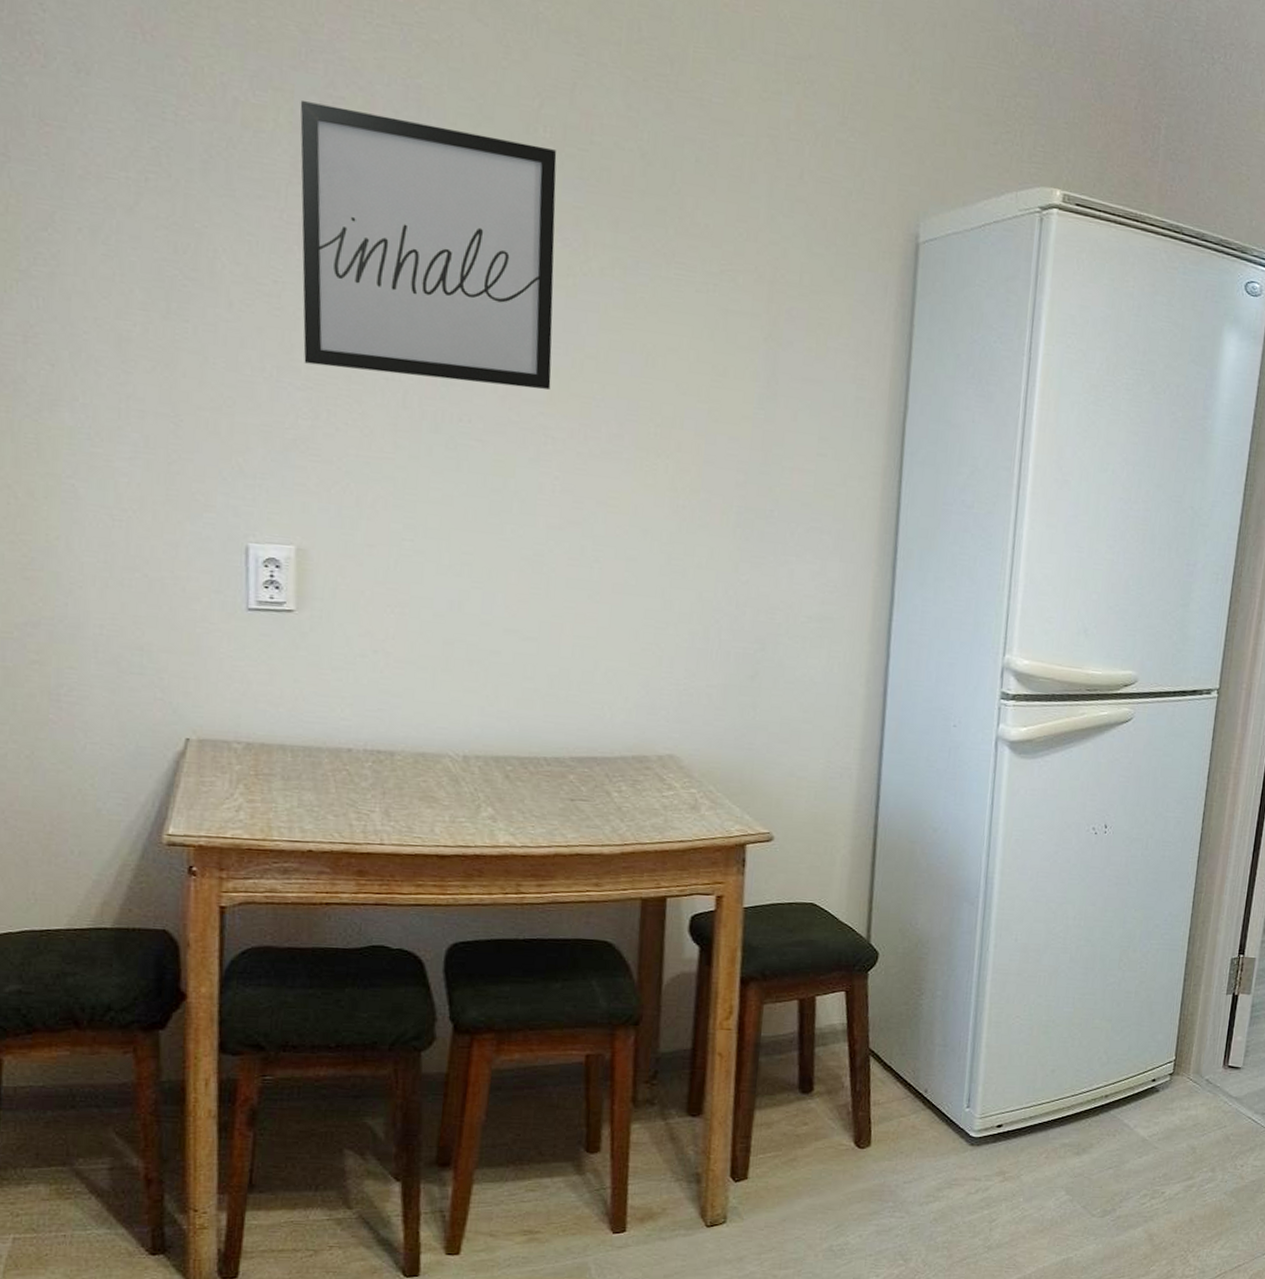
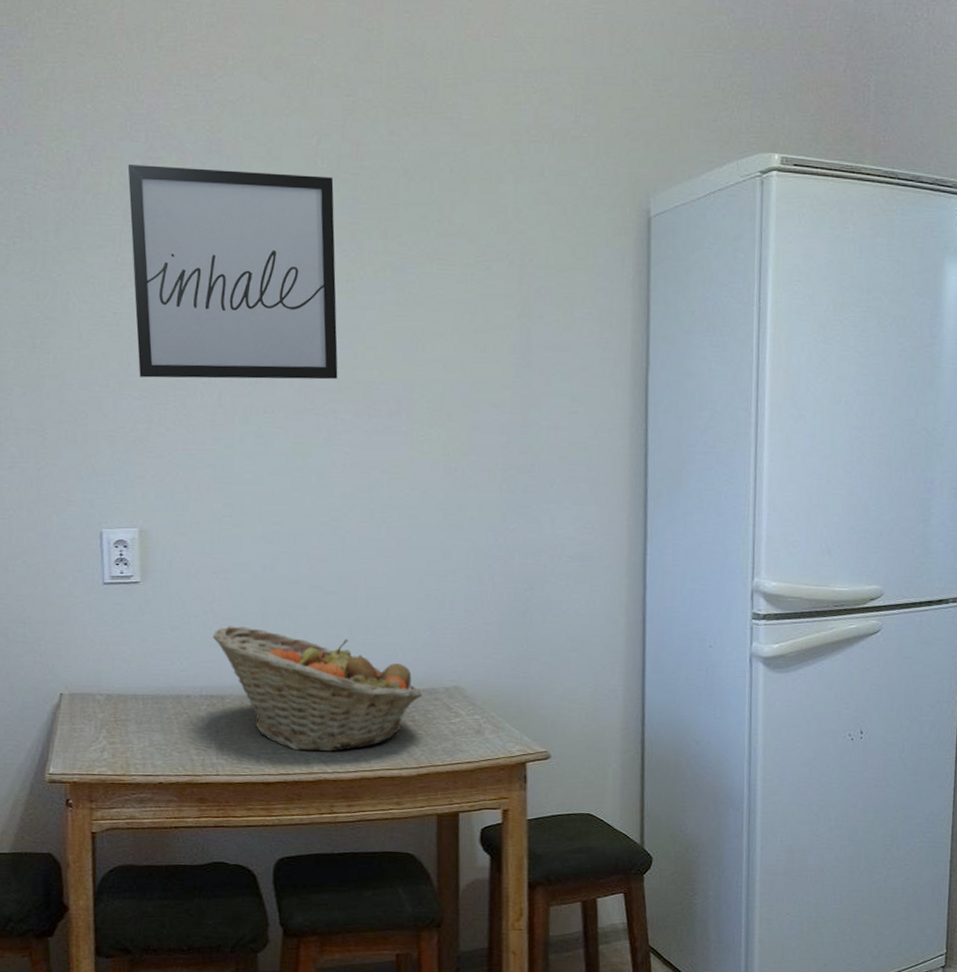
fruit basket: none [382,670,631,823] -> present [212,626,422,752]

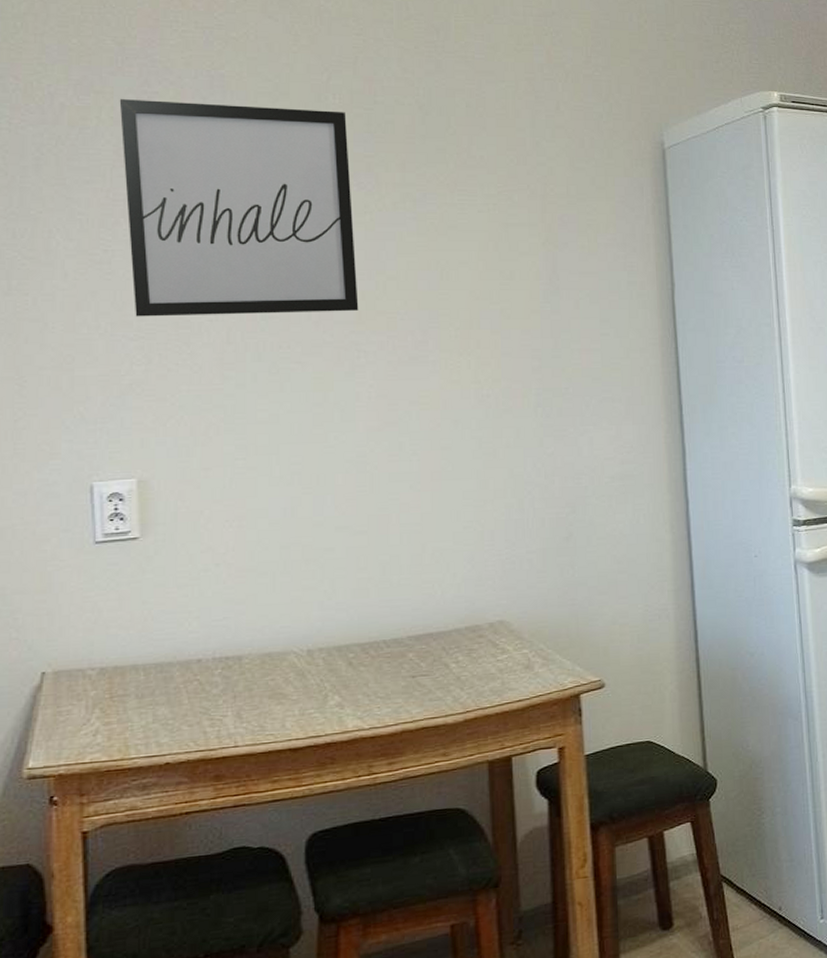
fruit basket: present [212,626,422,752] -> none [226,577,465,709]

